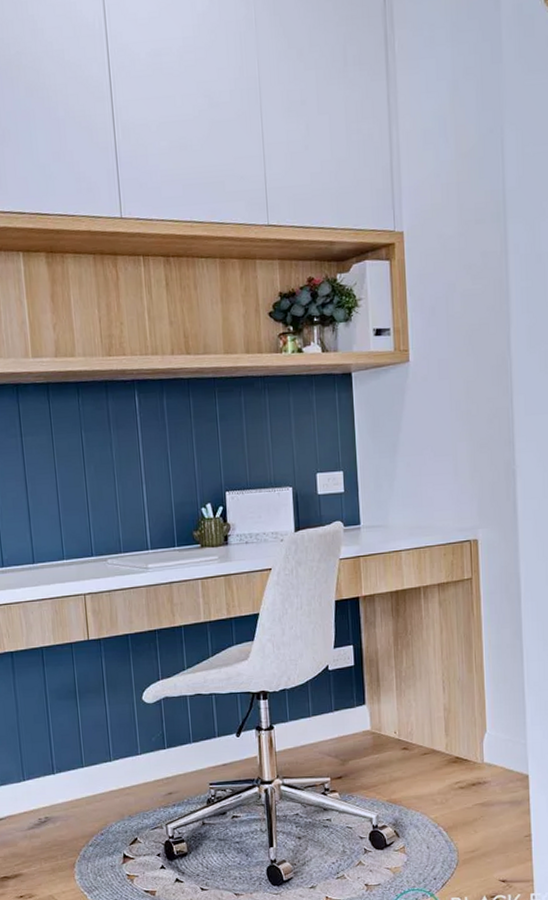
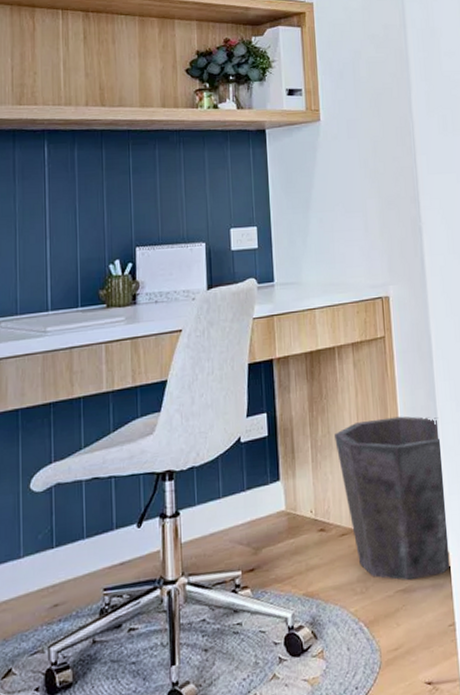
waste bin: none [419,652,529,797] -> present [335,416,451,581]

